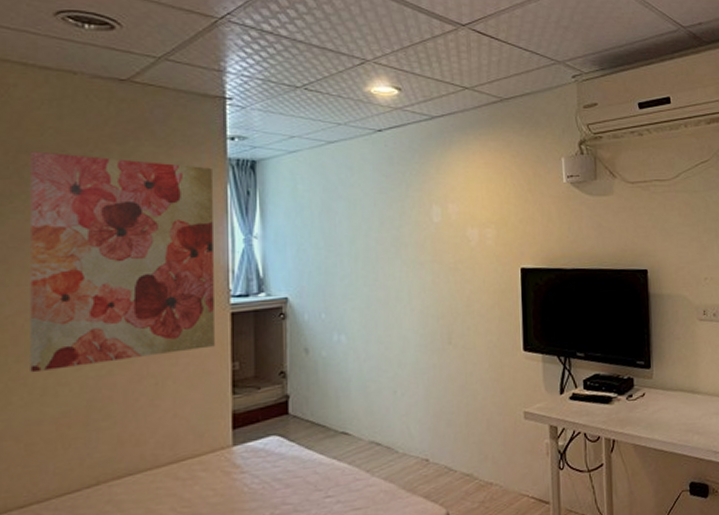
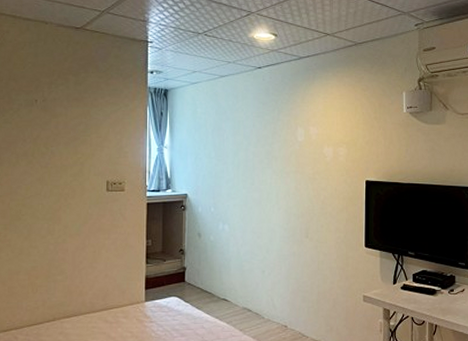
wall art: present [29,151,215,373] -> none [13,79,137,238]

